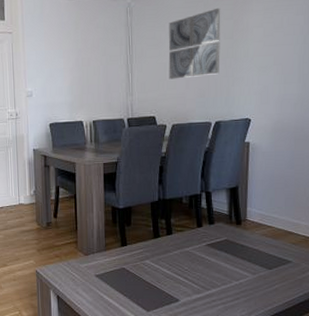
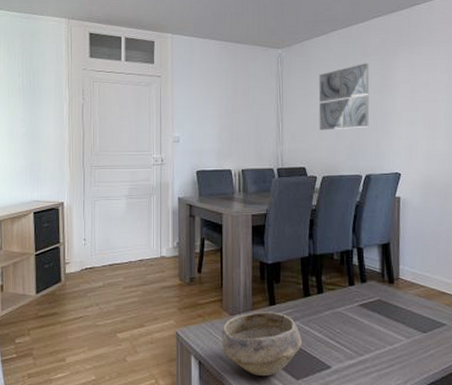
bowl: none [78,252,152,309] -> present [222,312,301,377]

